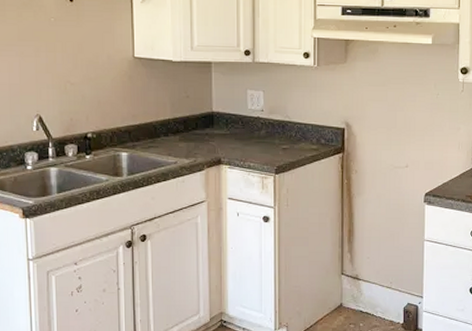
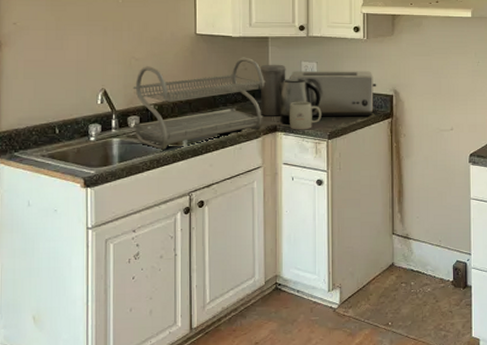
dish rack: none [69,83,209,181] -> present [132,57,266,150]
canister: none [203,92,231,148] -> present [260,64,286,116]
kettle: none [222,107,267,157] -> present [278,78,320,124]
mug: none [233,132,268,164] -> present [289,101,322,130]
toaster: none [234,100,328,151] -> present [290,71,377,117]

